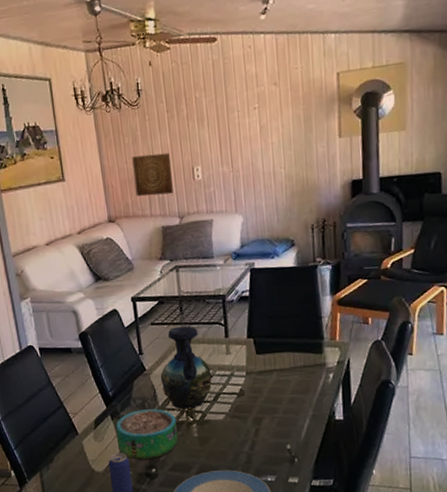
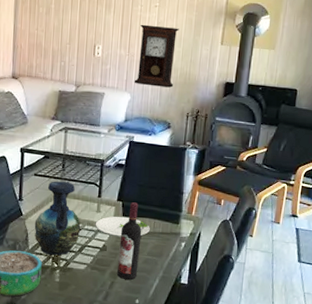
wall art: present [132,152,173,197] -> none [41,25,77,64]
plate: none [226,354,290,379] -> present [95,216,150,237]
pendulum clock: none [241,128,291,203] -> present [134,24,179,88]
wine bottle: none [257,337,284,424] -> present [117,202,142,280]

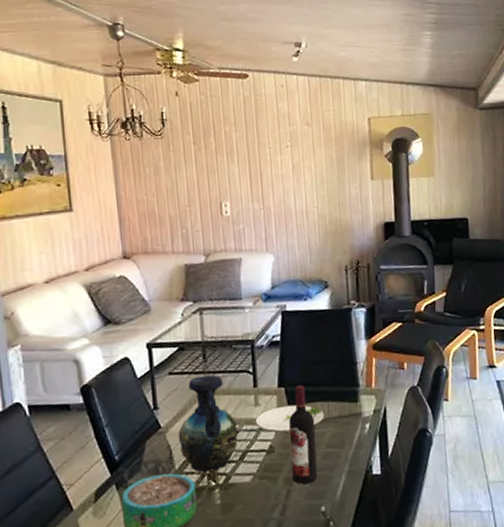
pendulum clock: present [134,24,179,88] -> none [272,168,324,242]

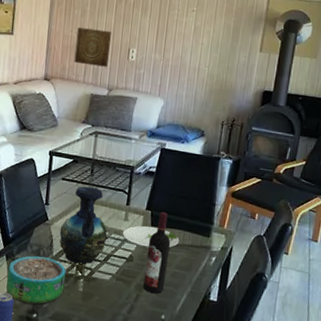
wall art: none [153,186,199,232] -> present [74,27,111,67]

